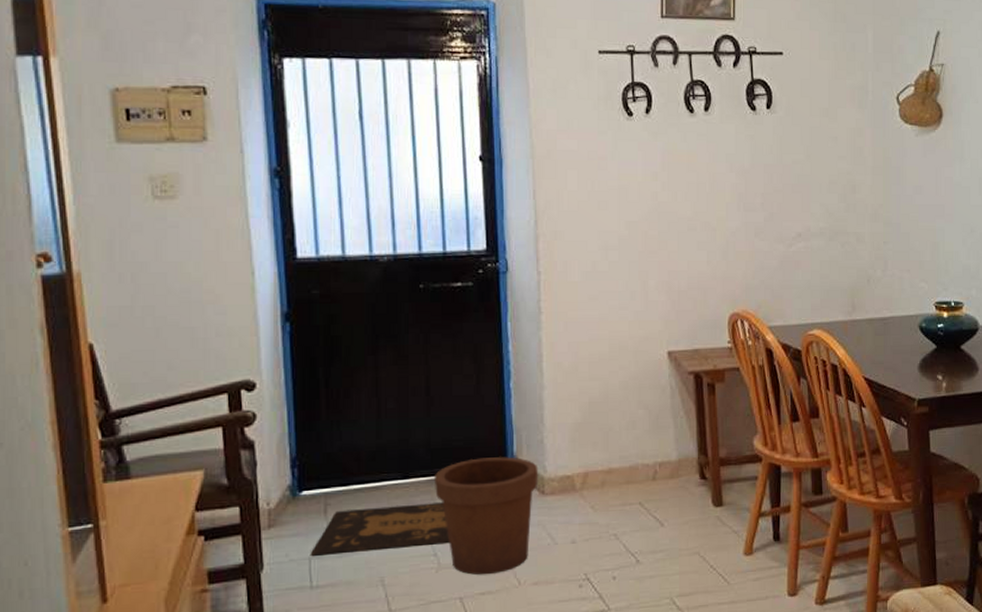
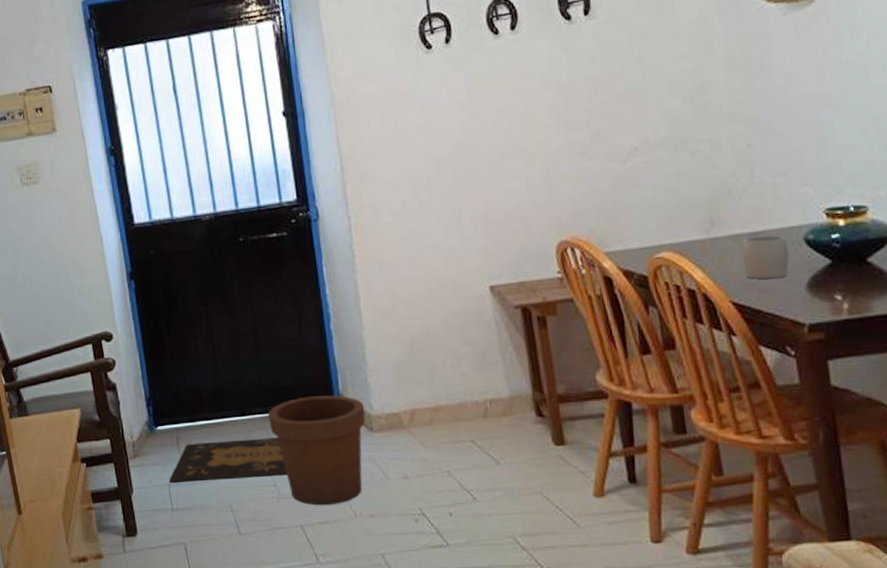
mug: none [875,321,907,359] -> present [742,235,789,280]

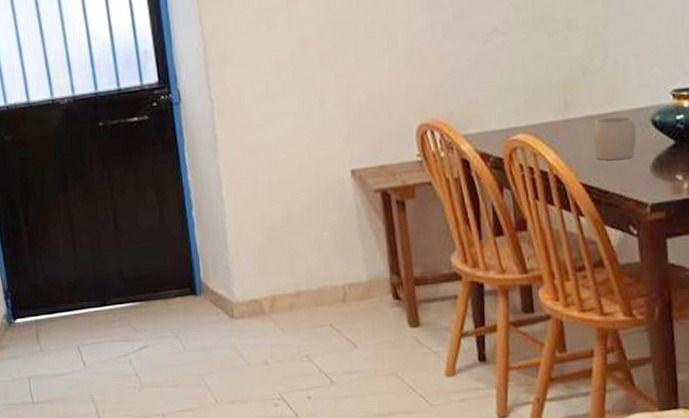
doormat: present [169,438,287,483] -> none [28,327,149,376]
flower pot: present [267,395,366,505] -> none [129,283,227,393]

